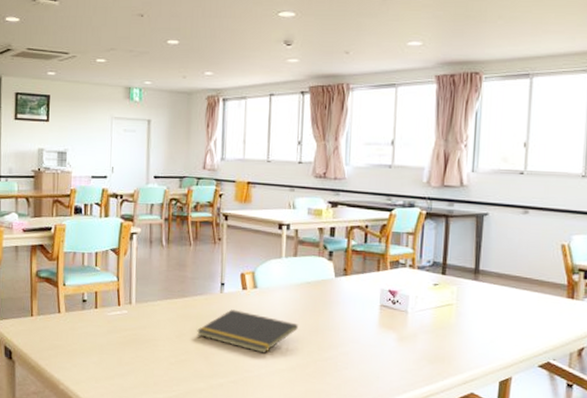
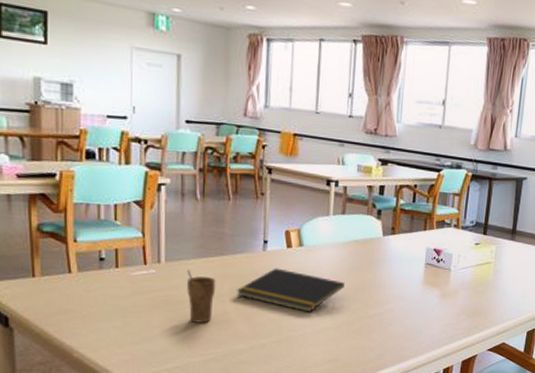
cup: none [153,310,179,361] -> present [186,269,216,323]

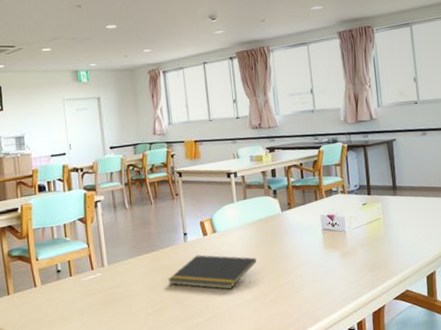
cup: present [186,269,216,323] -> none [125,268,152,314]

